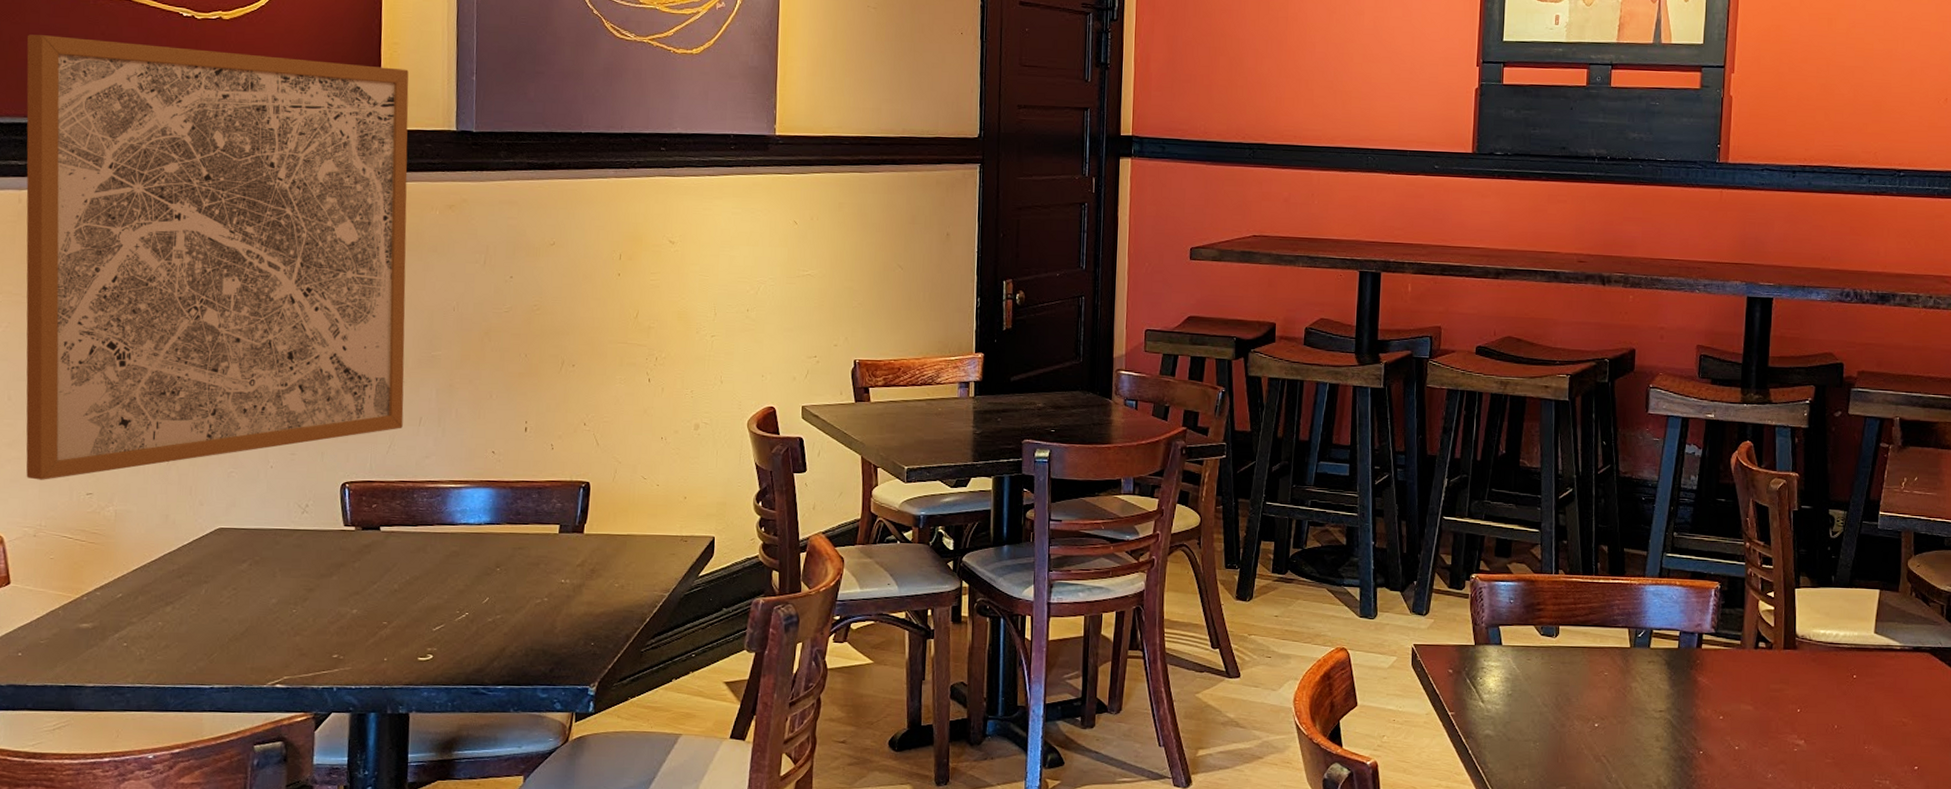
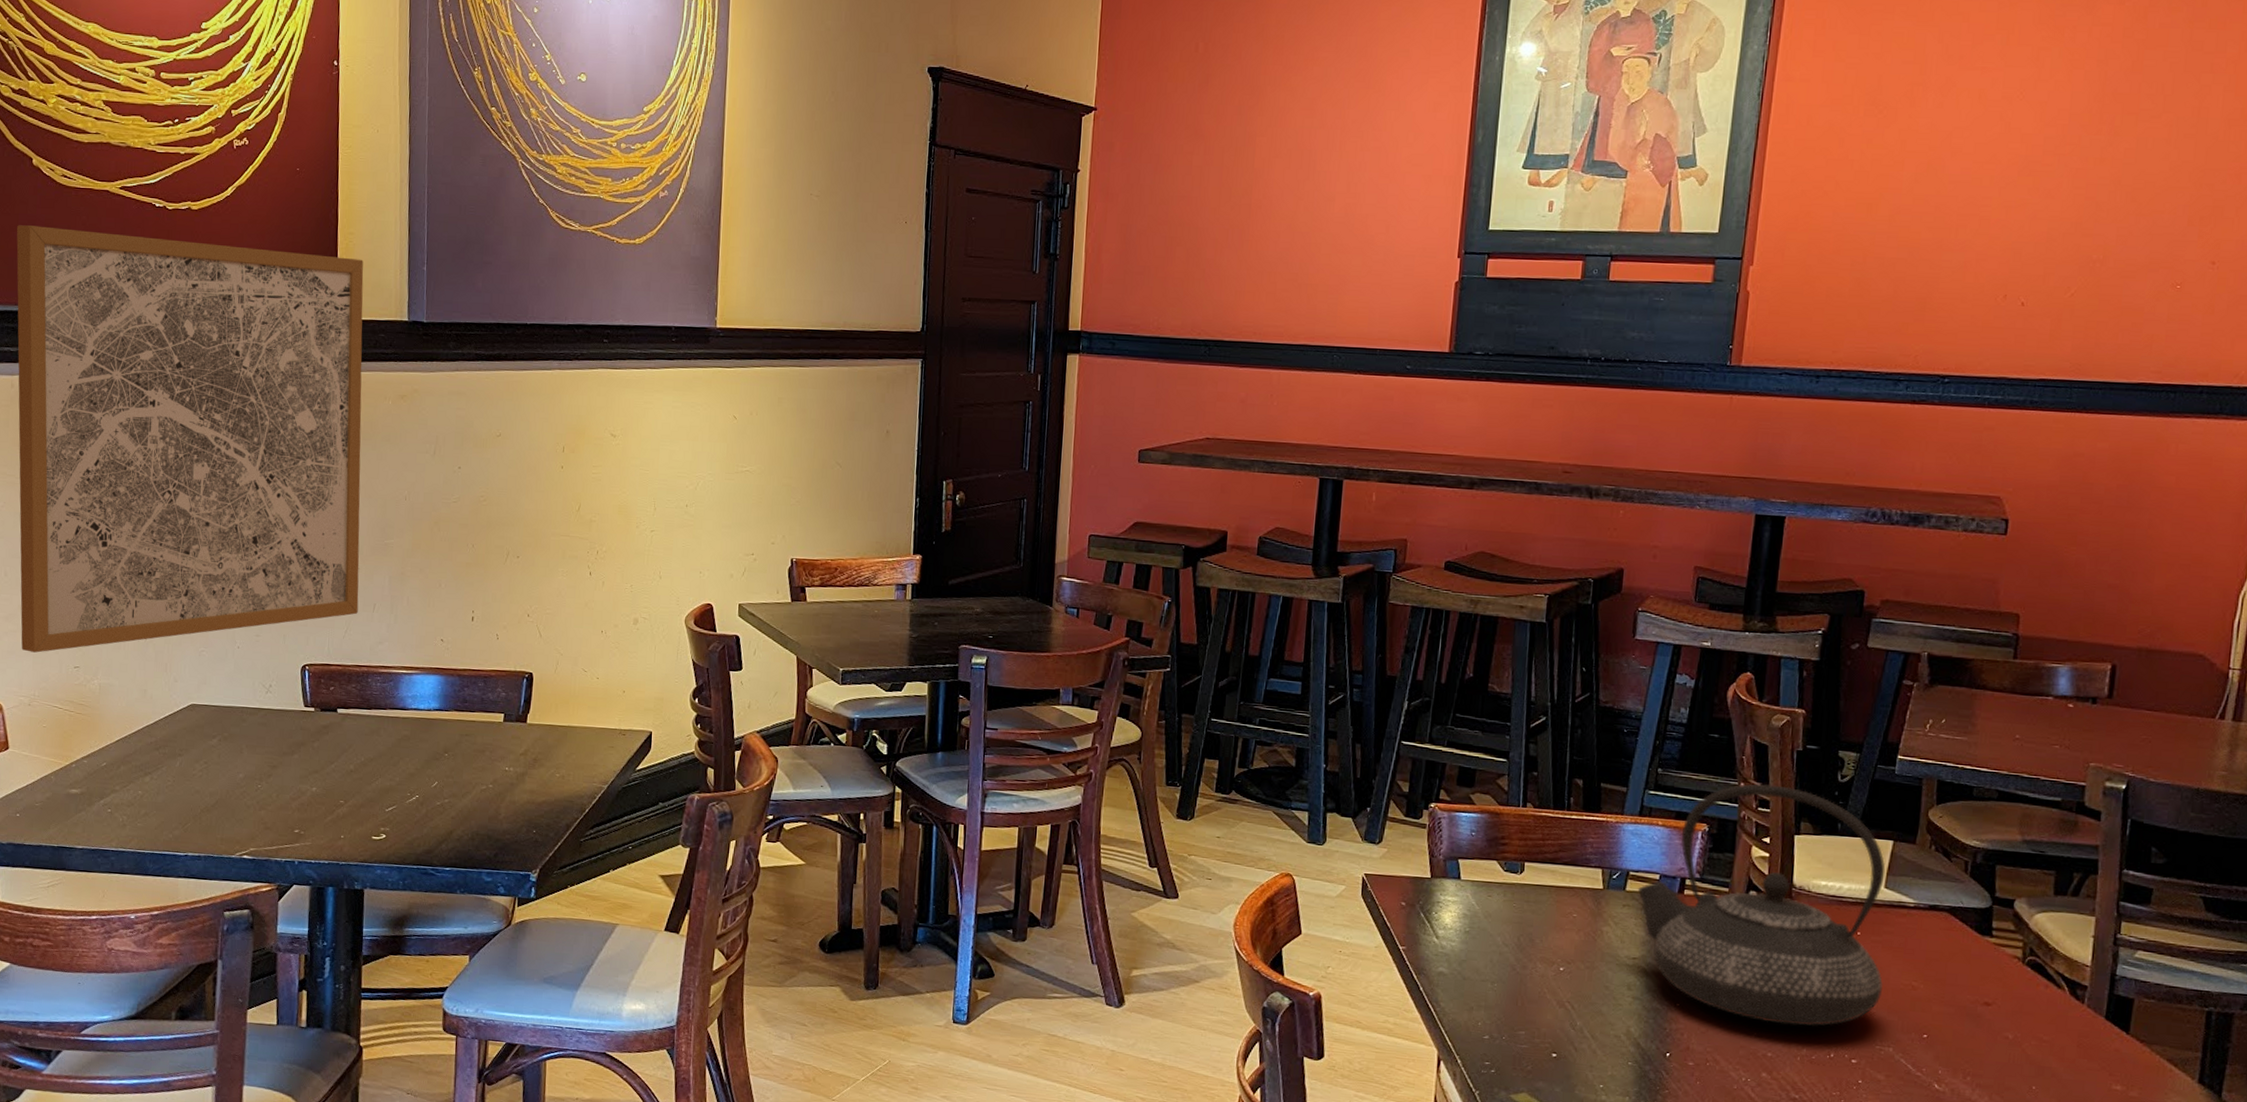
teapot: none [1660,542,1877,765] -> present [1637,783,1886,1026]

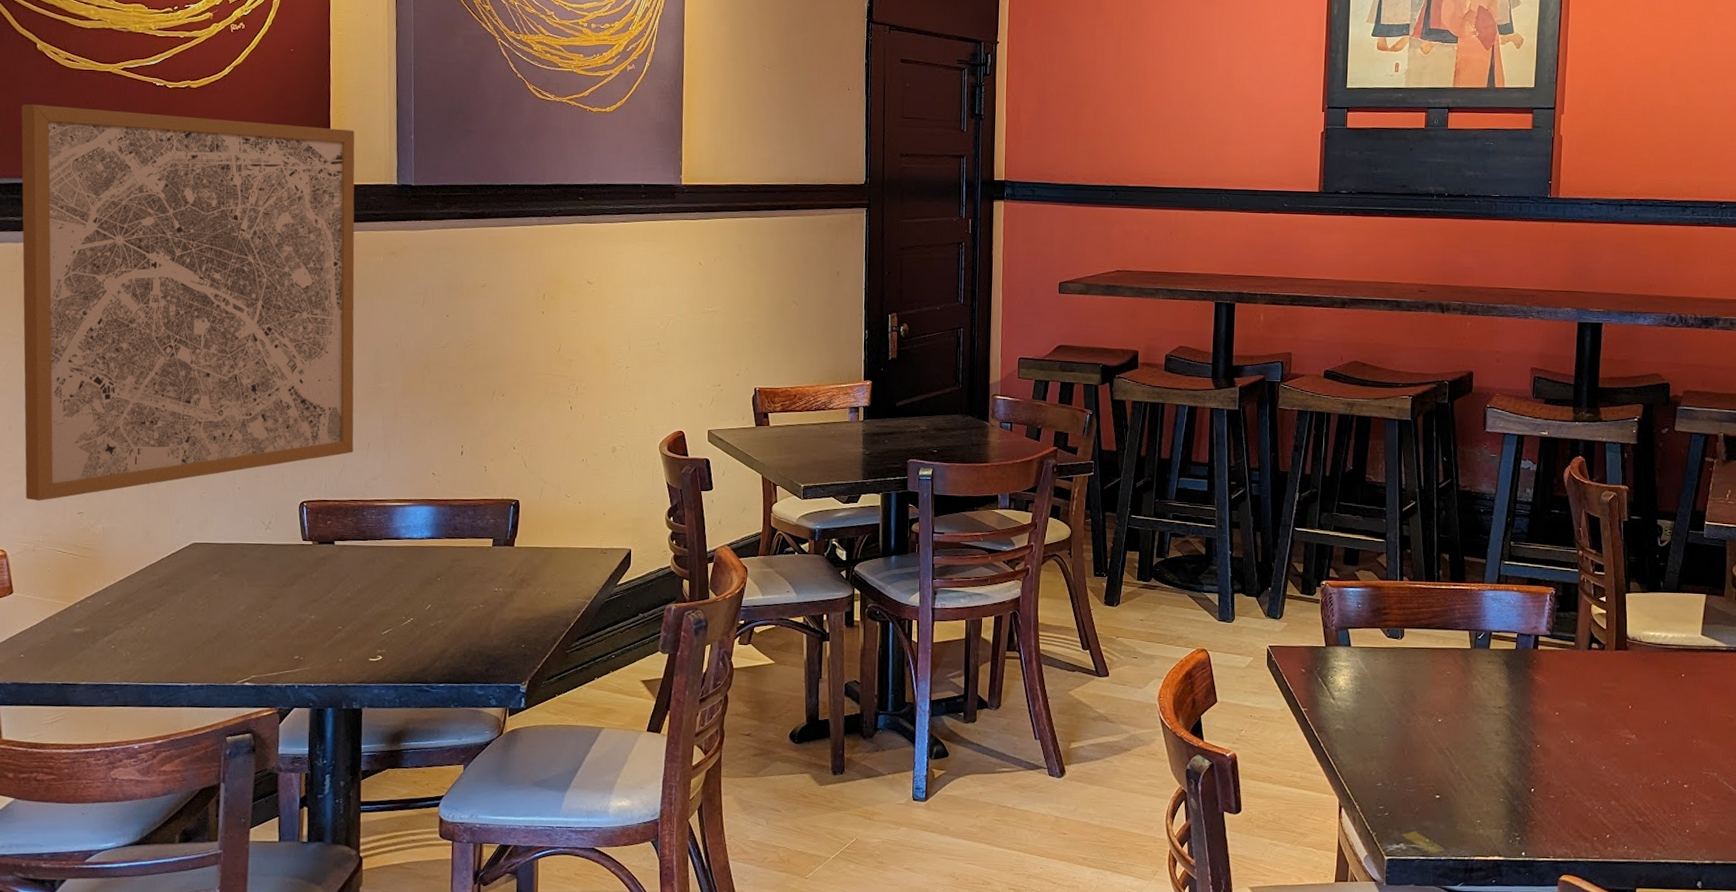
teapot: present [1637,783,1886,1026] -> none [1499,551,1705,758]

